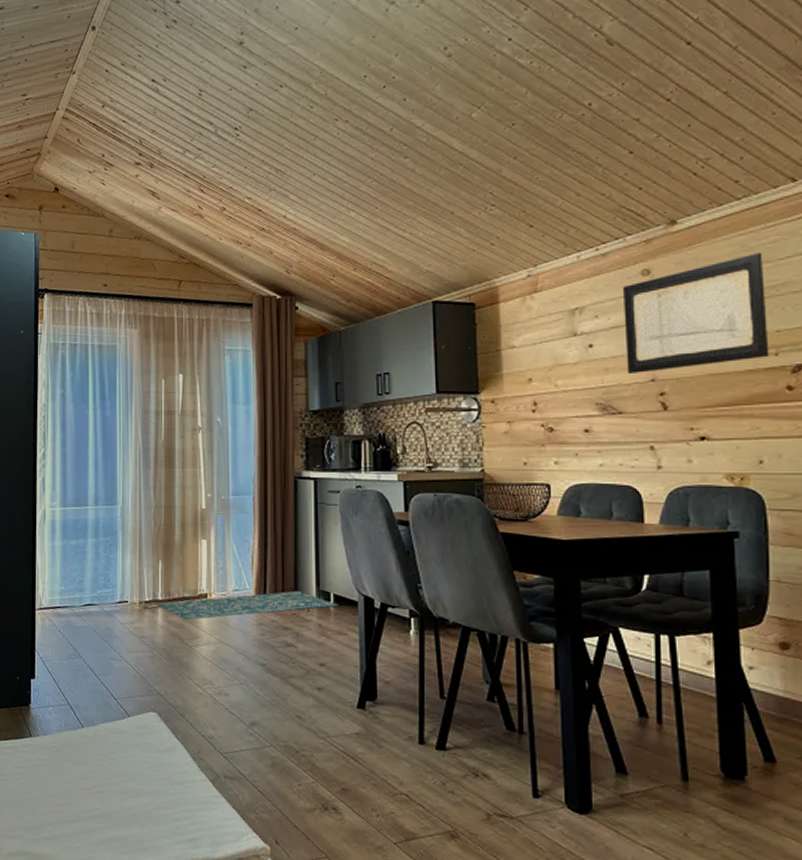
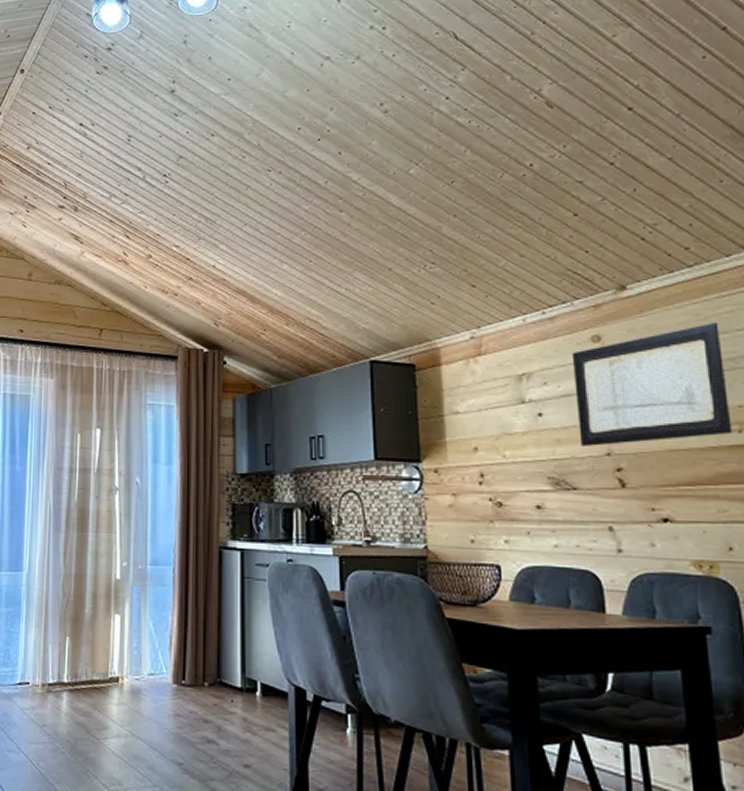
rug: present [157,590,339,620] -> none [62,677,266,708]

